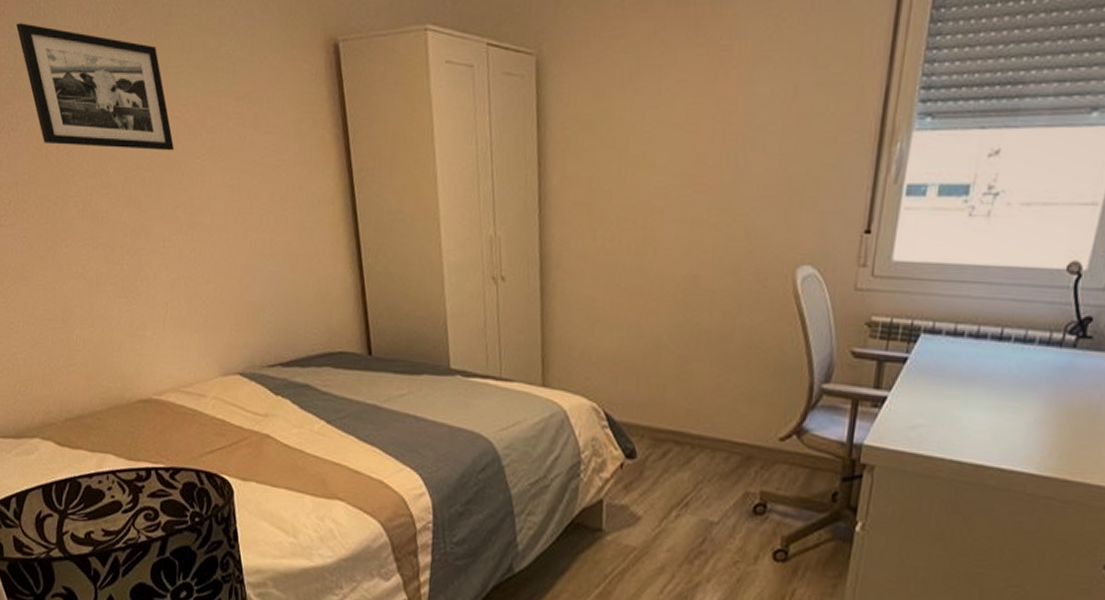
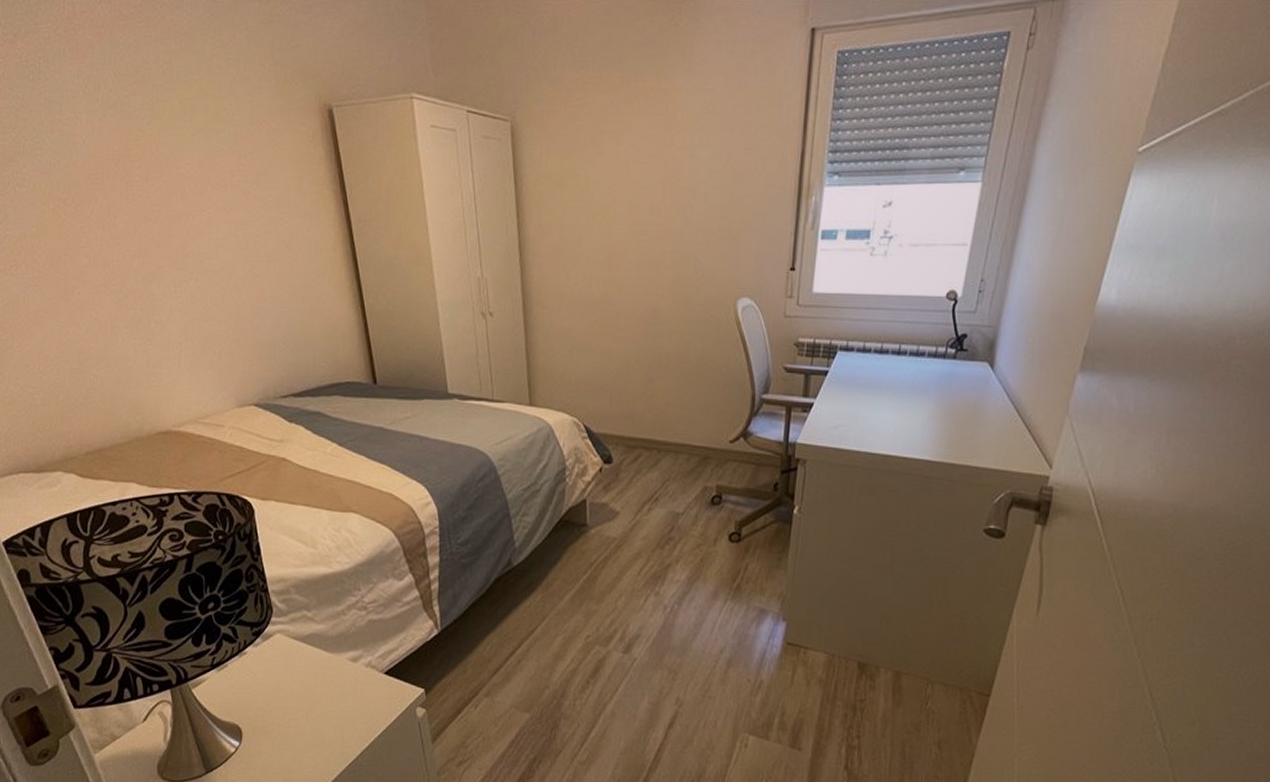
picture frame: present [16,23,175,151] -> none [17,85,182,205]

